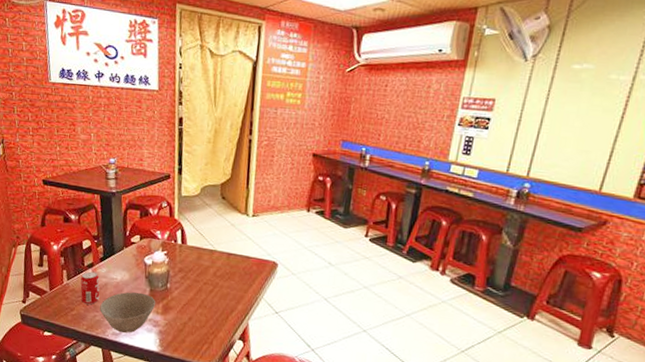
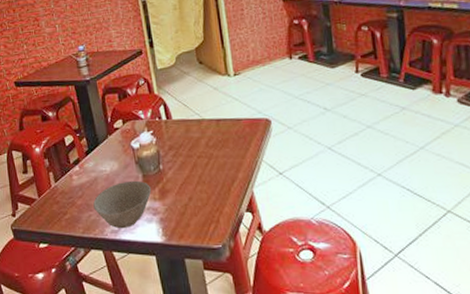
beverage can: present [80,271,100,305] -> none [69,168,92,205]

